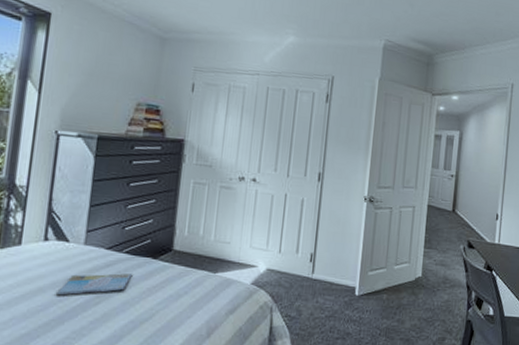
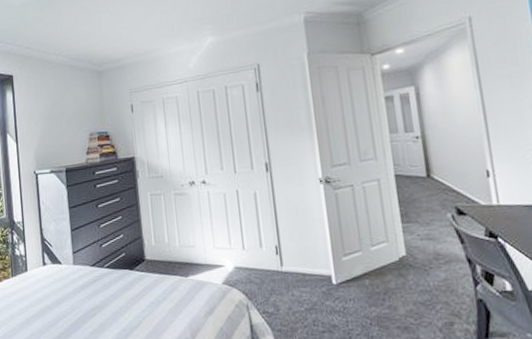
book: present [55,273,133,296] -> none [60,286,117,312]

